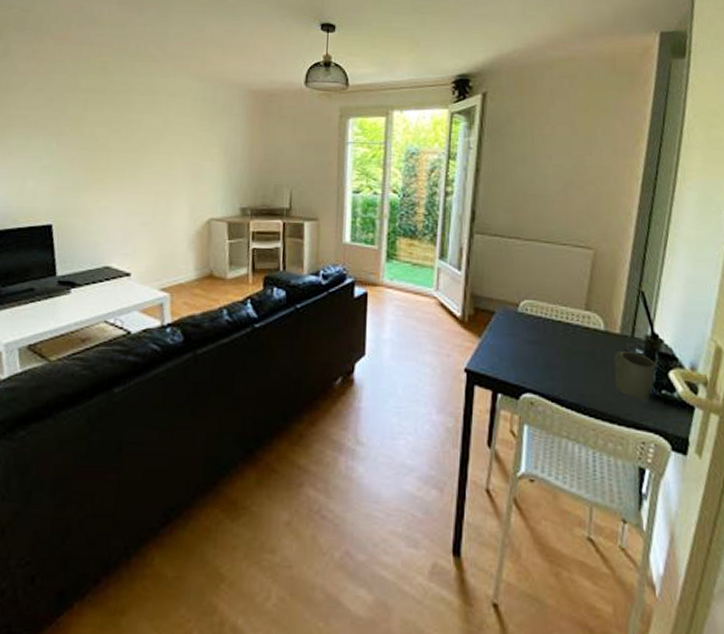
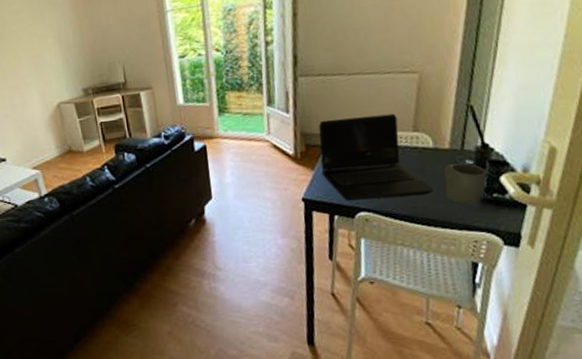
laptop computer: none [488,284,602,382] -> present [318,113,433,201]

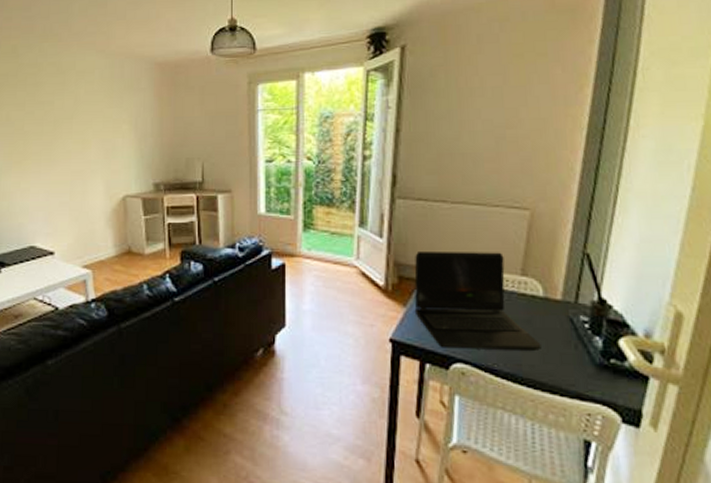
mug: present [444,163,487,205] -> none [554,319,604,369]

